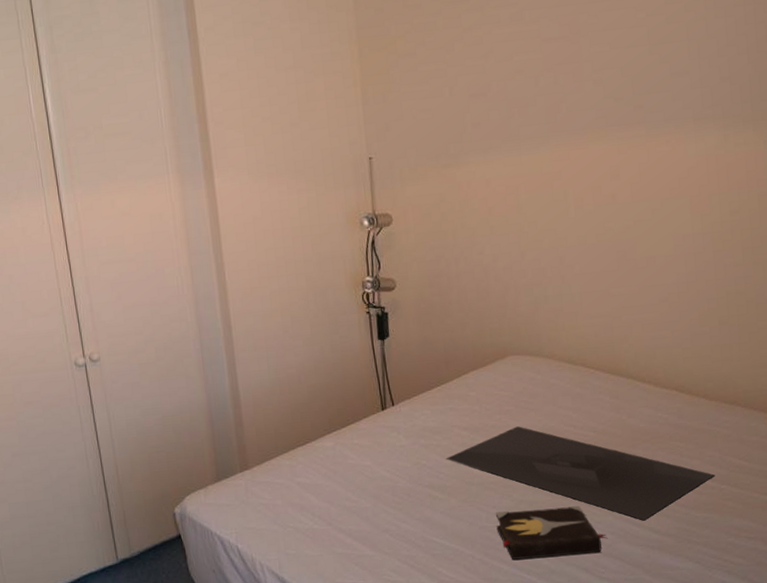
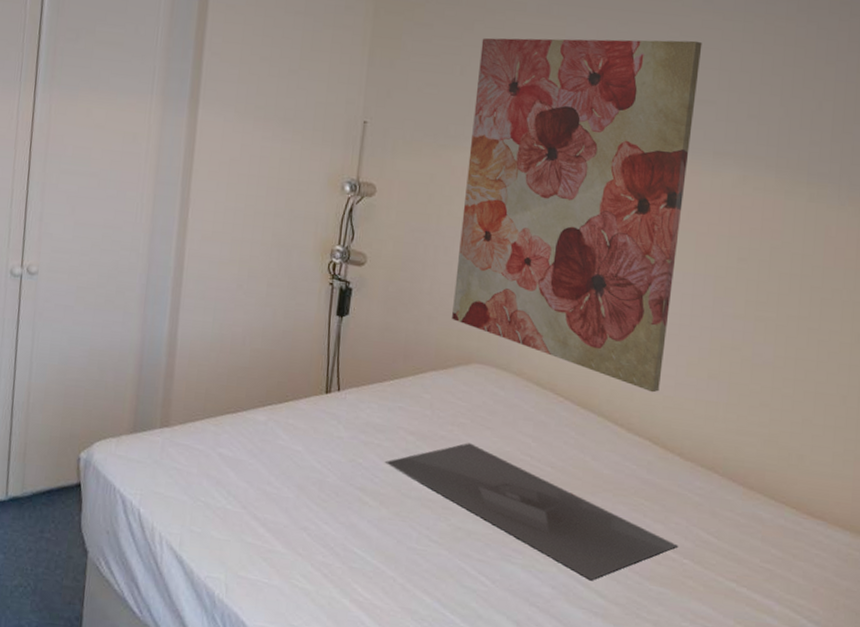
wall art: none [464,17,678,348] -> present [452,38,703,393]
hardback book: present [495,506,608,560] -> none [426,534,547,607]

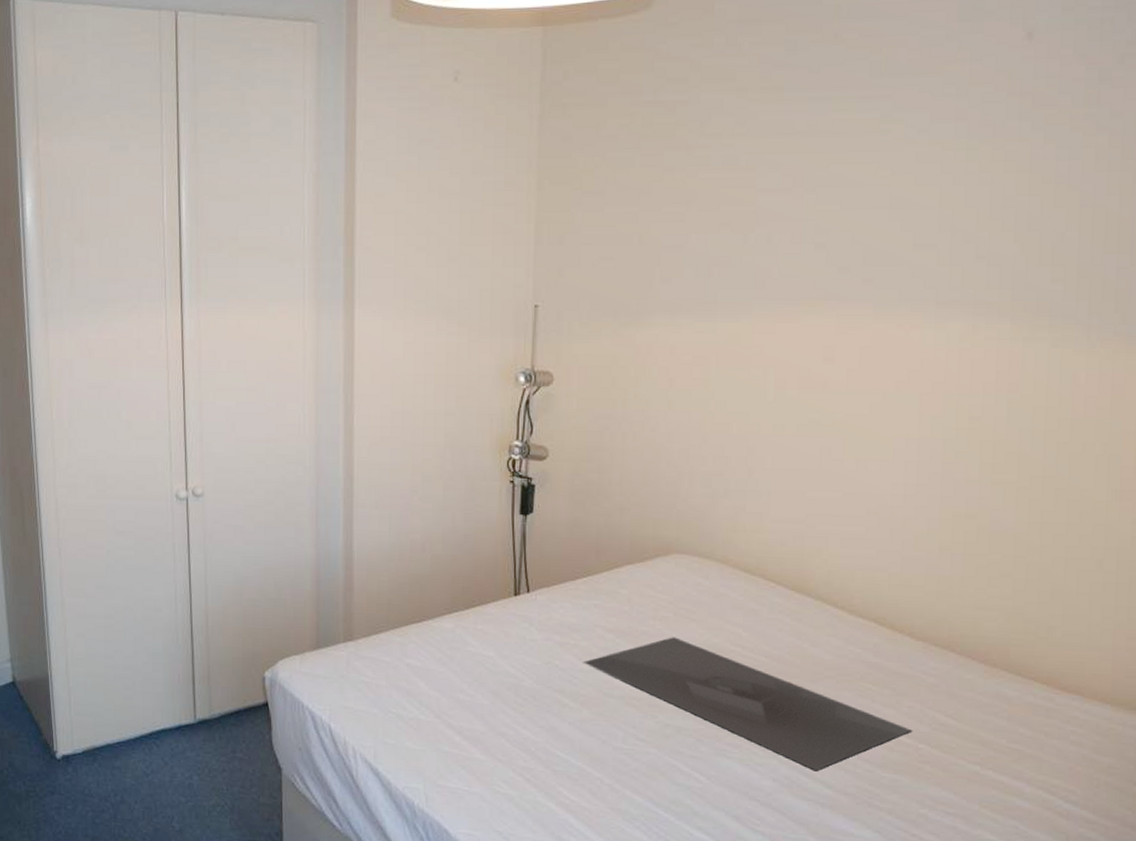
wall art: present [452,38,703,393] -> none [646,178,918,571]

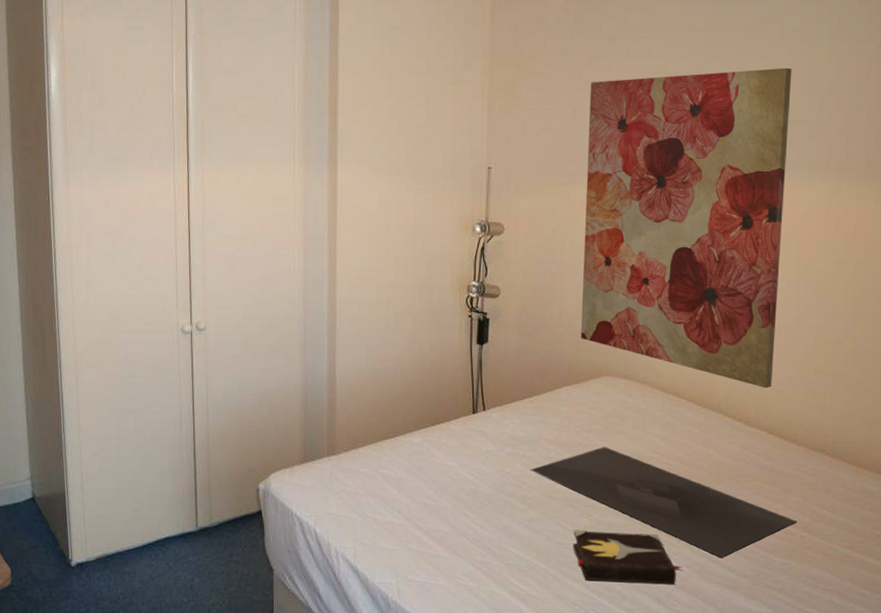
hardback book: none [633,733,768,801] -> present [573,530,683,585]
wall art: none [646,178,918,571] -> present [581,67,792,389]

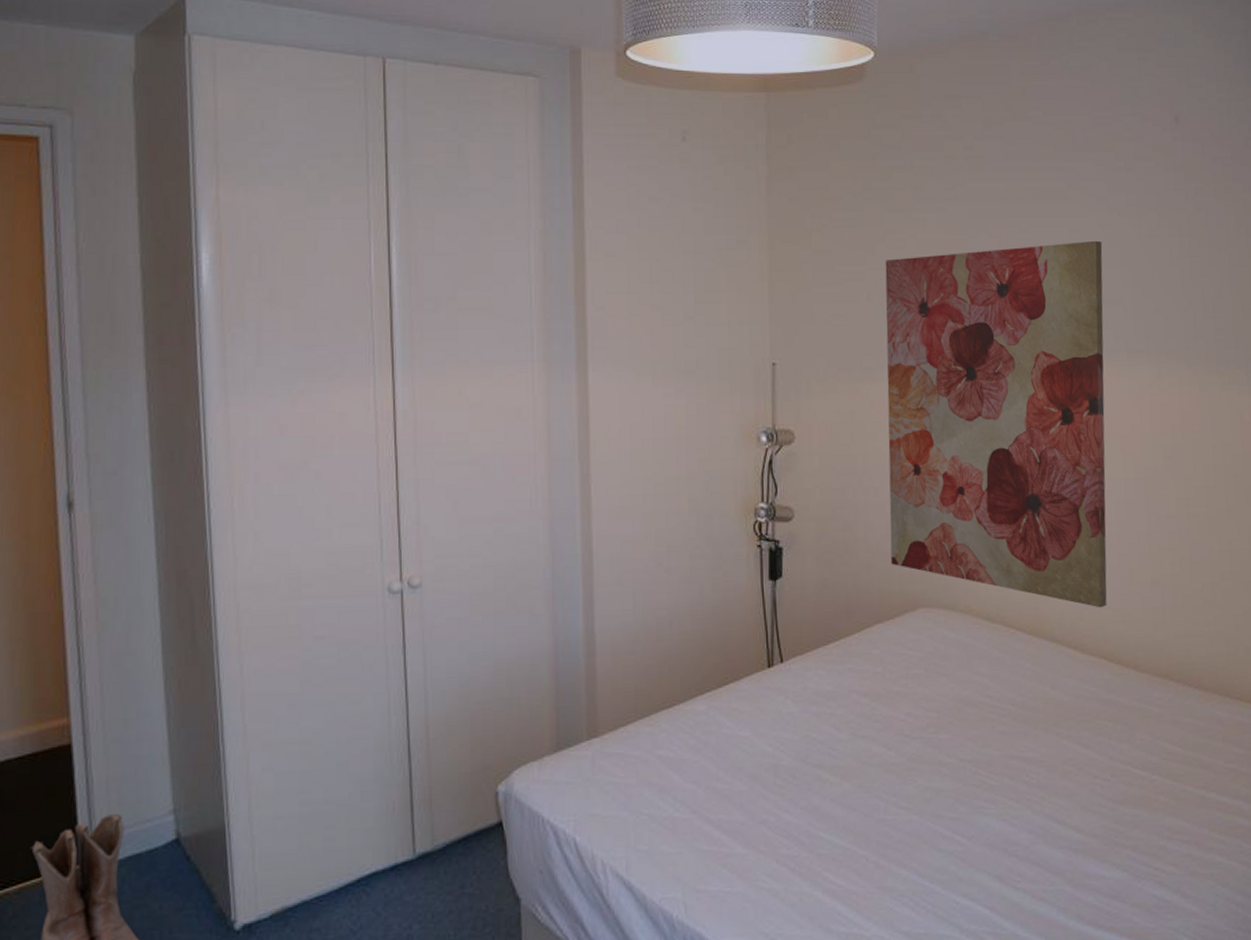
tray: present [530,447,796,558] -> none [840,694,1145,817]
hardback book: present [573,530,683,585] -> none [895,796,1025,863]

